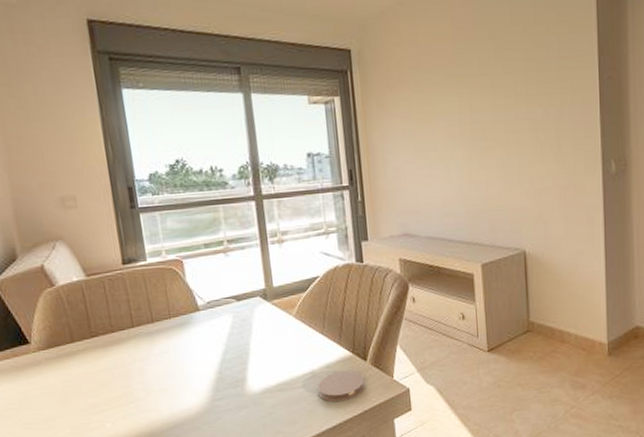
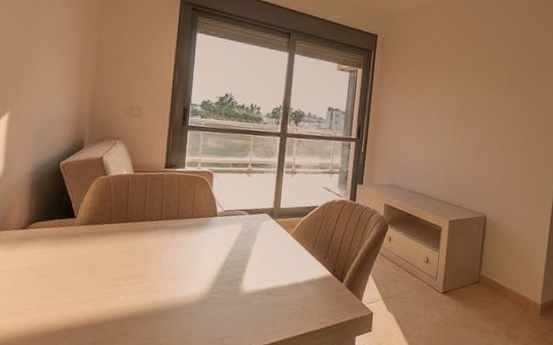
coaster: present [317,370,366,403] -> none [298,287,339,314]

